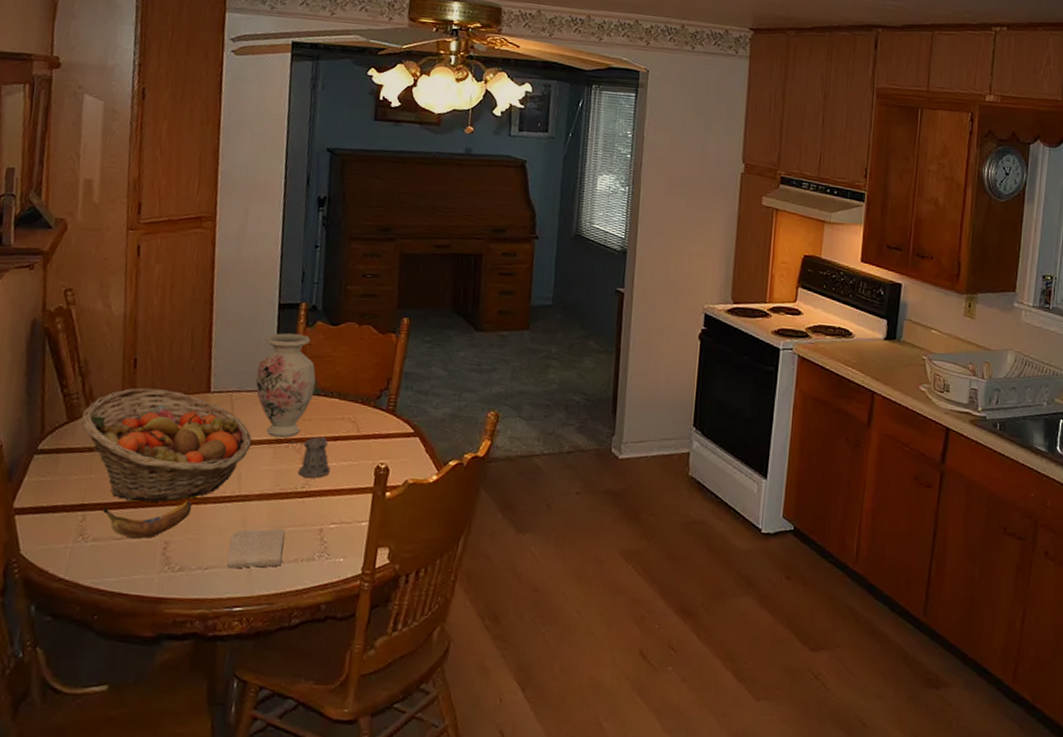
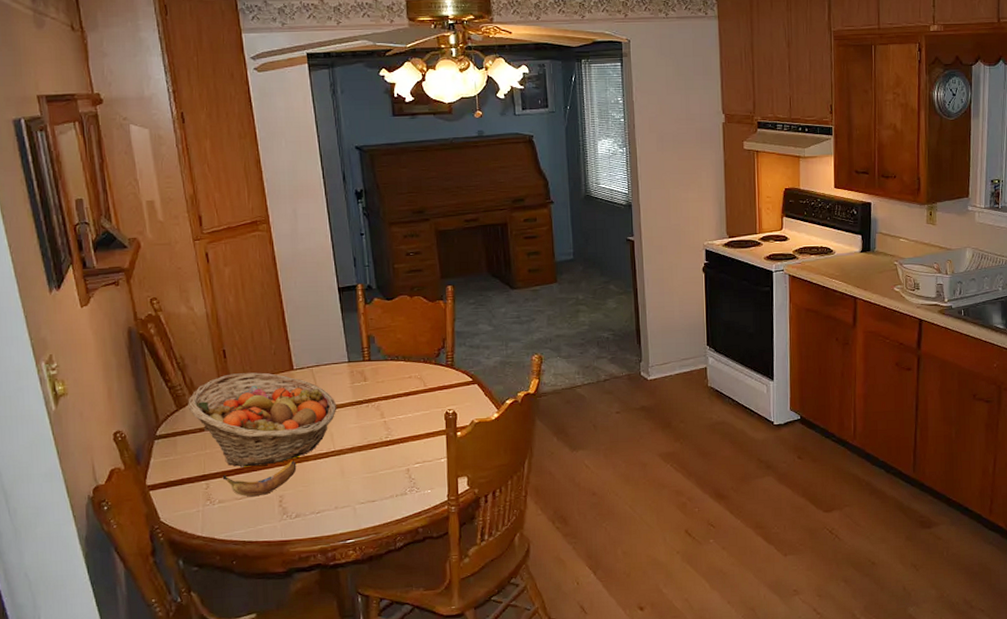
washcloth: present [227,528,286,569] -> none [334,472,380,510]
vase: present [255,333,316,438] -> none [330,311,382,399]
pepper shaker: present [288,436,331,478] -> none [368,394,408,429]

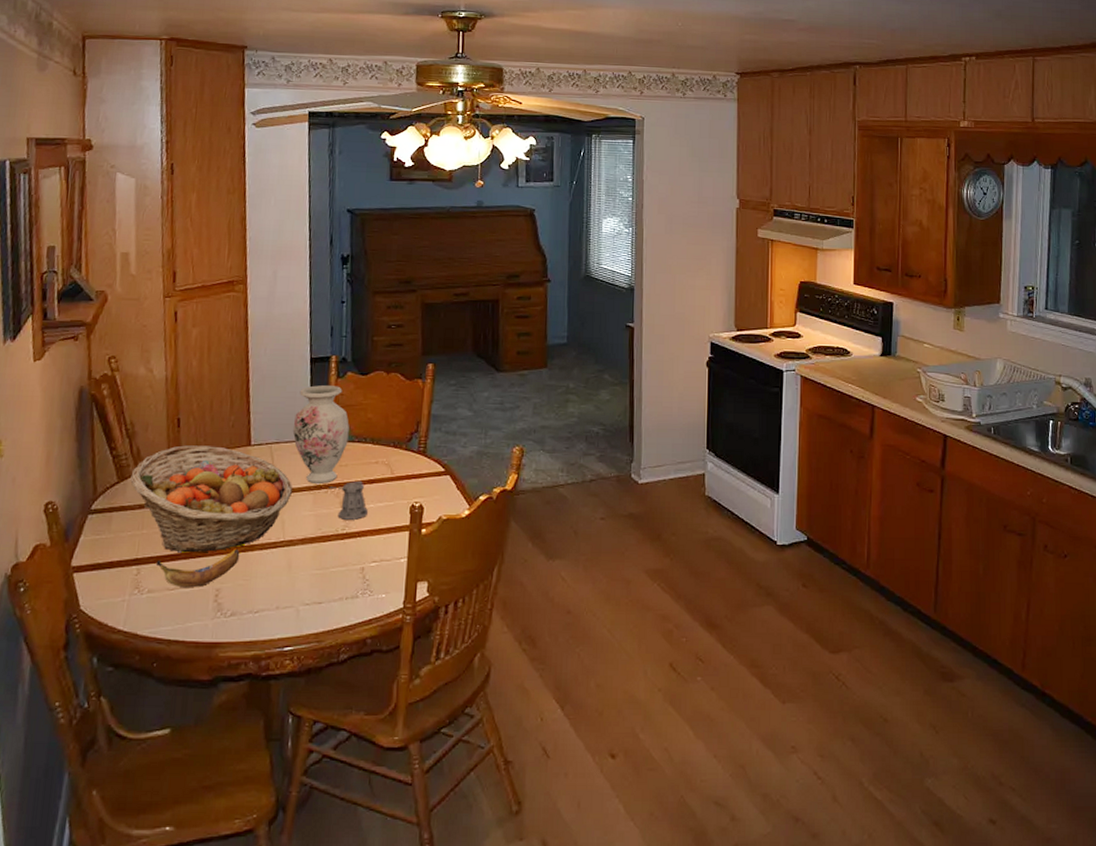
vase: none [330,311,382,399] -> present [292,385,349,484]
pepper shaker: none [368,394,408,429] -> present [327,480,369,520]

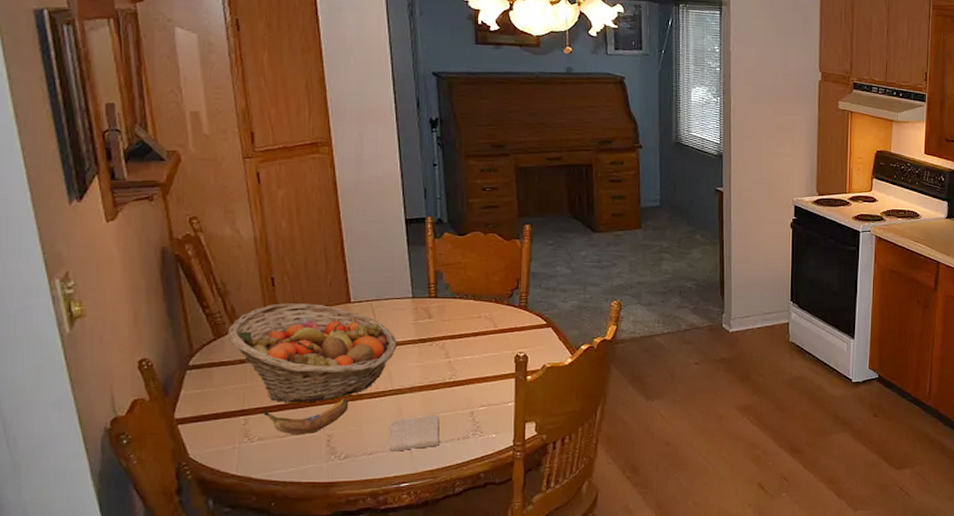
washcloth: none [276,569,329,611] -> present [389,414,439,452]
vase: present [292,385,349,484] -> none [392,245,450,337]
pepper shaker: present [327,480,369,520] -> none [432,333,475,369]

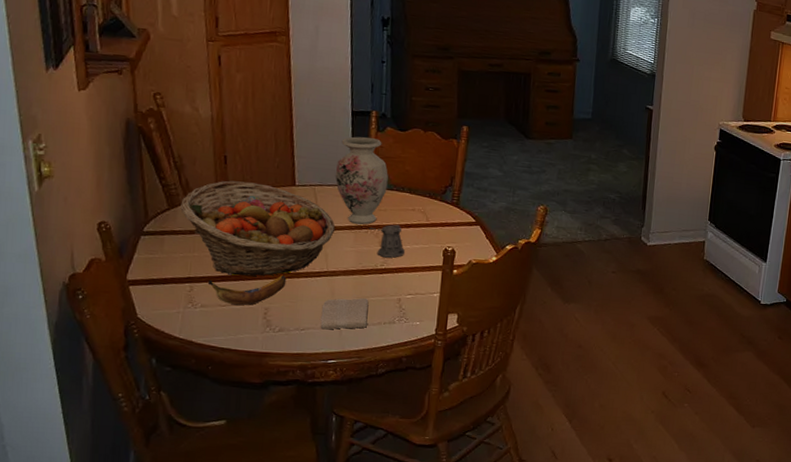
vase: none [392,245,450,337] -> present [335,136,388,225]
pepper shaker: none [432,333,475,369] -> present [367,224,406,258]

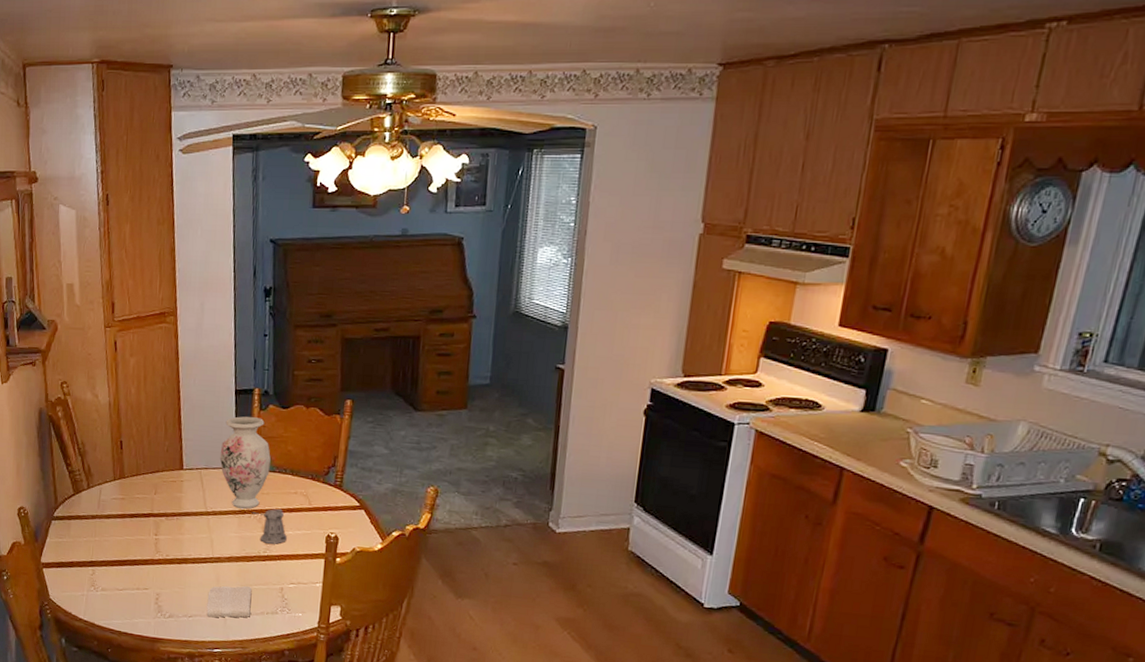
fruit basket: present [180,180,336,276] -> none [84,465,221,561]
banana: present [207,275,287,305] -> none [107,561,176,590]

